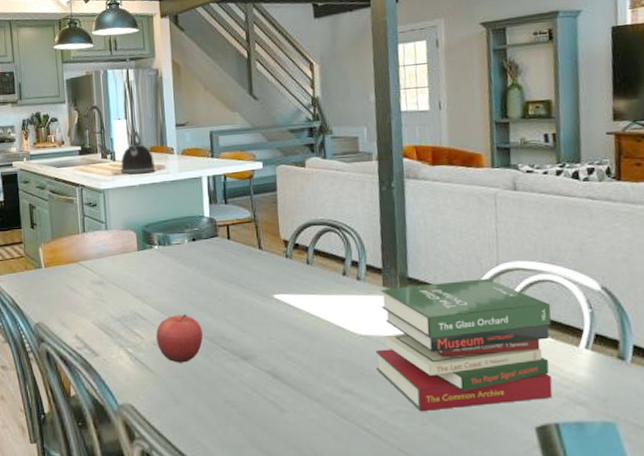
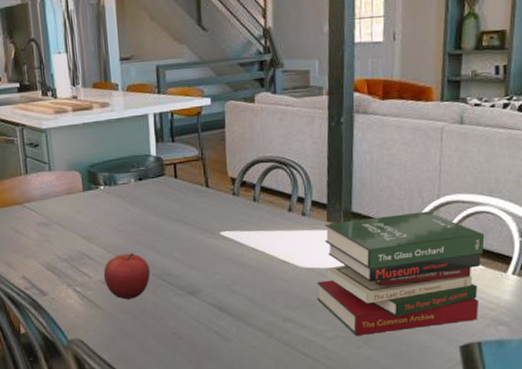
kettle: present [120,131,156,175] -> none [62,66,100,114]

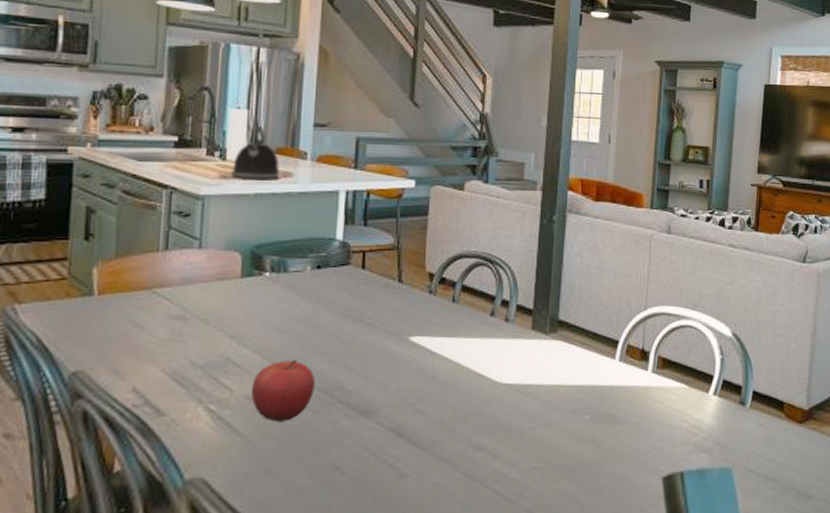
kettle: none [62,66,100,114] -> present [230,126,280,181]
books: present [317,211,485,335] -> none [515,323,688,467]

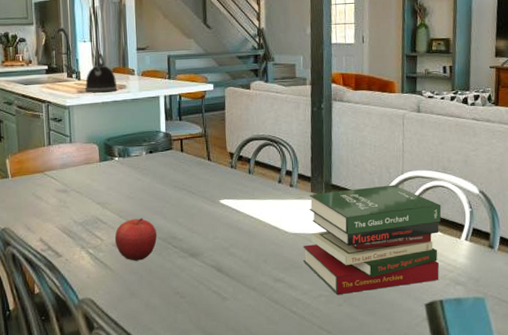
books: none [515,323,688,467] -> present [303,185,442,294]

